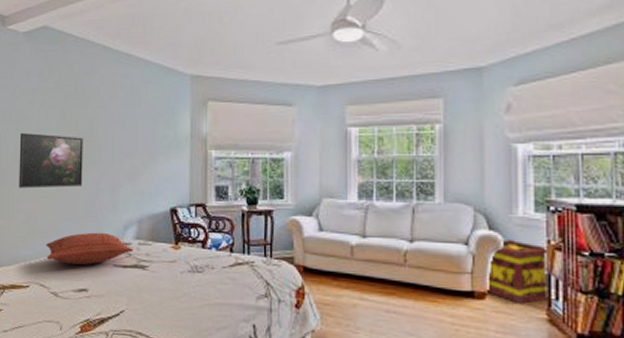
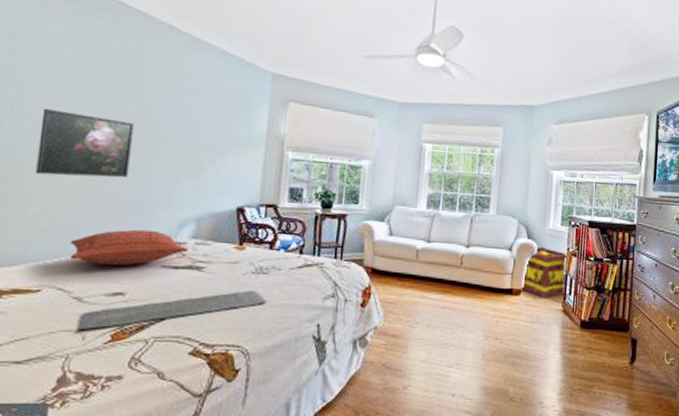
bath mat: none [56,289,205,322] -> present [77,290,268,331]

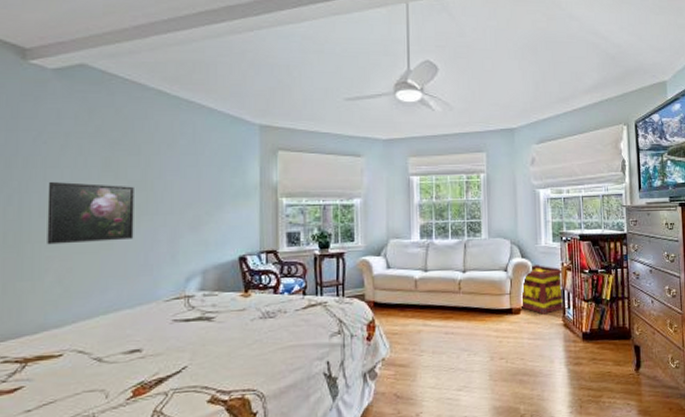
pillow: present [70,229,189,266] -> none [86,286,197,325]
bath mat: present [77,290,268,331] -> none [100,335,277,390]

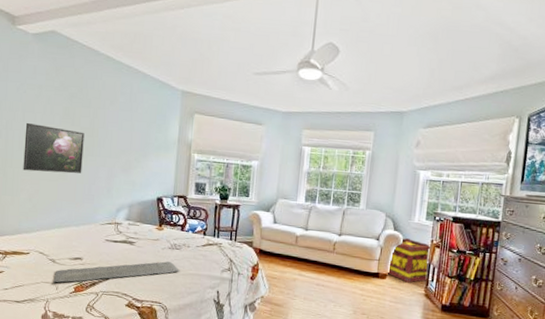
bath mat: none [100,335,277,390] -> present [53,261,180,283]

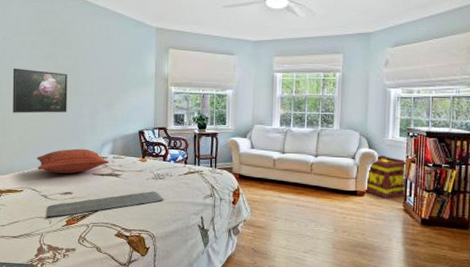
pillow: none [46,212,124,239] -> present [37,148,109,174]

